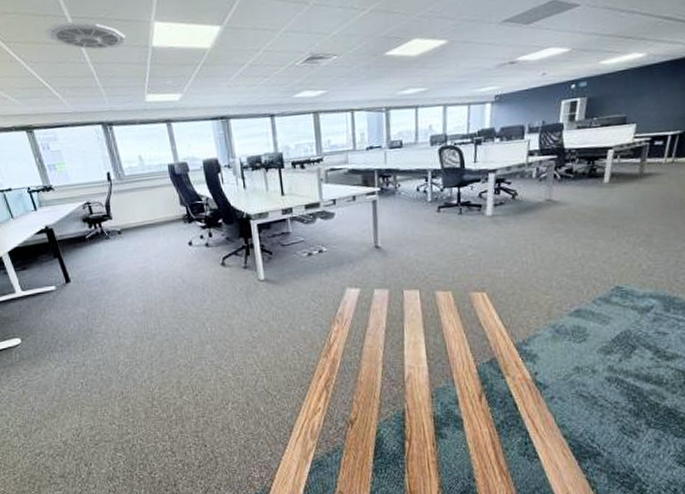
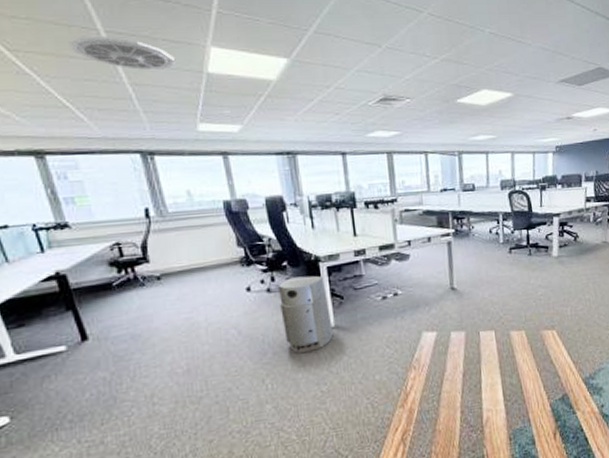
air purifier: none [215,232,263,302] -> present [279,275,334,353]

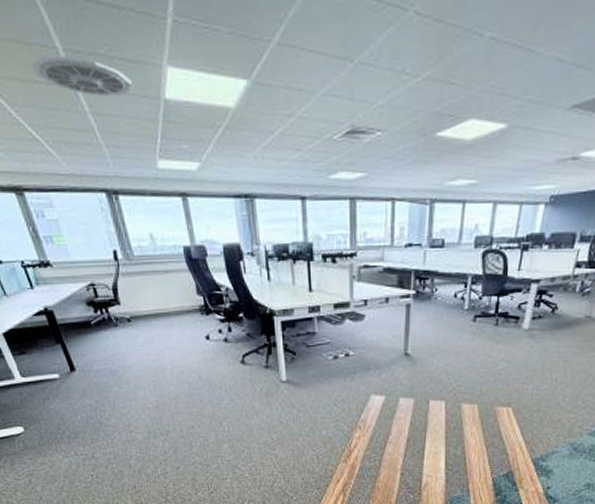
air purifier: present [279,275,334,353] -> none [235,329,285,402]

